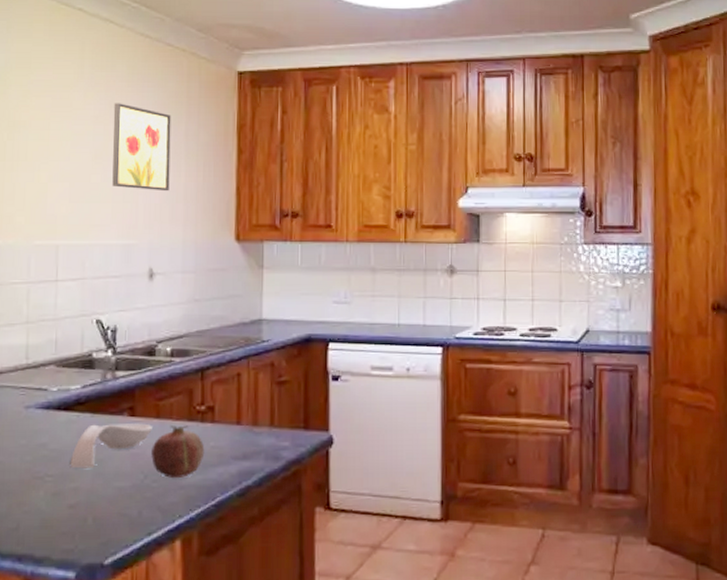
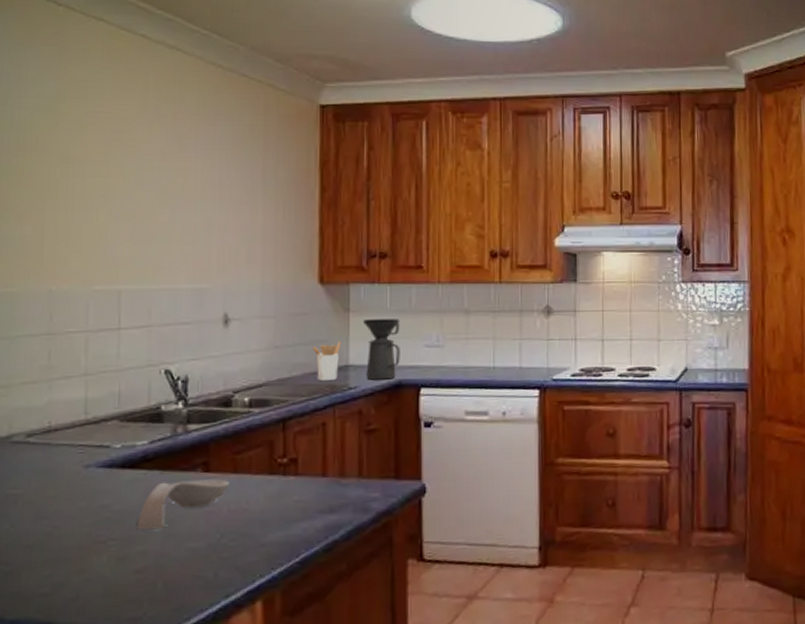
wall art: present [112,103,171,192] -> none [181,137,247,232]
fruit: present [151,425,205,479] -> none [228,479,287,537]
utensil holder: none [229,296,256,334] -> present [313,341,342,382]
coffee maker: none [276,276,310,334] -> present [363,319,400,380]

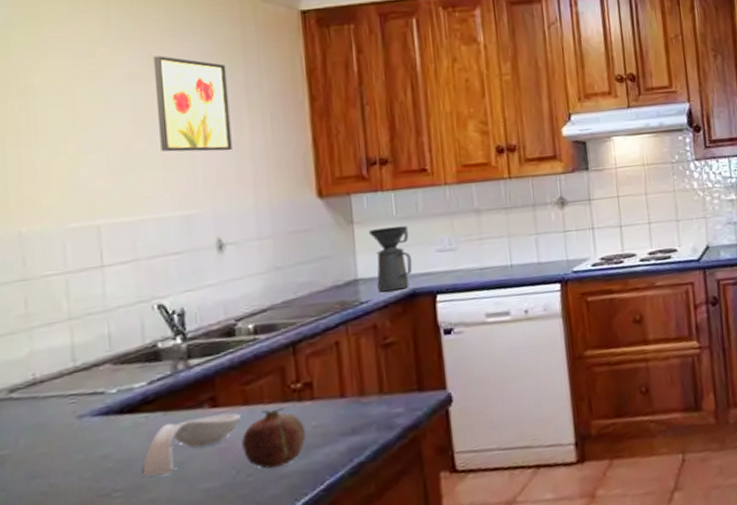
wall art: none [181,137,247,232] -> present [153,55,232,152]
fruit: none [228,479,287,537] -> present [242,407,306,469]
utensil holder: present [313,341,342,382] -> none [318,255,348,299]

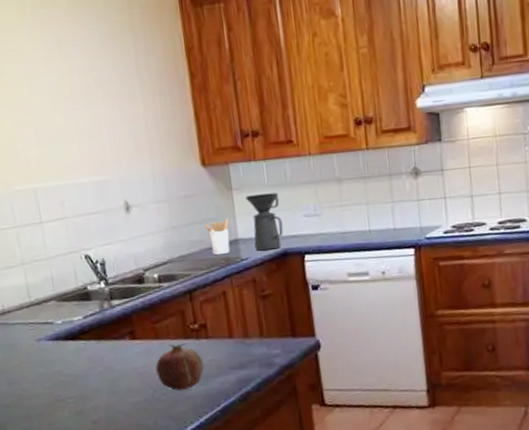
spoon rest: present [142,413,240,477] -> none [85,345,154,390]
wall art: present [153,55,232,152] -> none [61,39,130,126]
utensil holder: none [318,255,348,299] -> present [205,217,230,256]

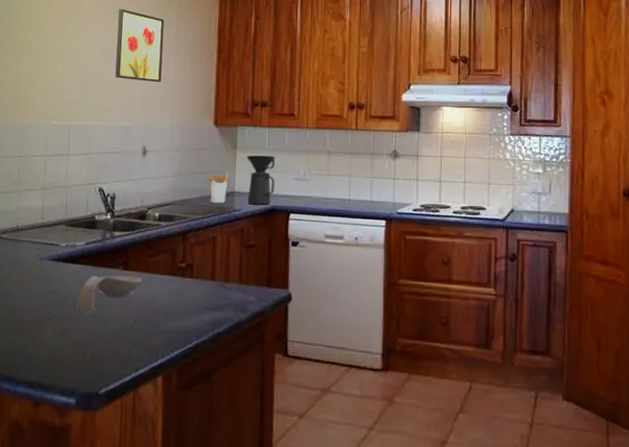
wall art: none [61,39,130,126] -> present [115,9,165,83]
spoon rest: none [85,345,154,390] -> present [74,275,142,312]
fruit: present [155,343,204,391] -> none [140,279,184,324]

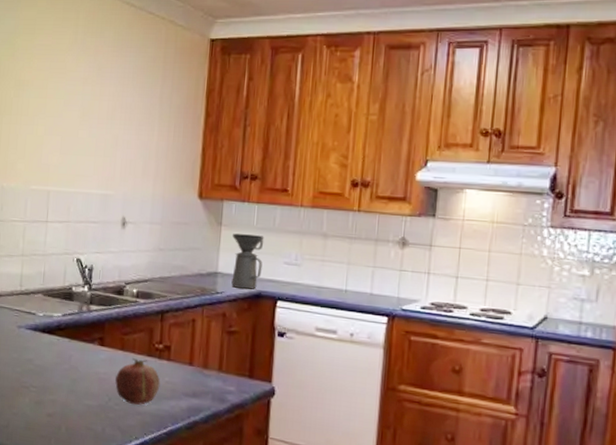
spoon rest: present [74,275,142,312] -> none [50,348,117,386]
wall art: present [115,9,165,83] -> none [96,66,149,149]
fruit: none [140,279,184,324] -> present [115,358,160,406]
utensil holder: present [208,172,230,204] -> none [189,250,213,285]

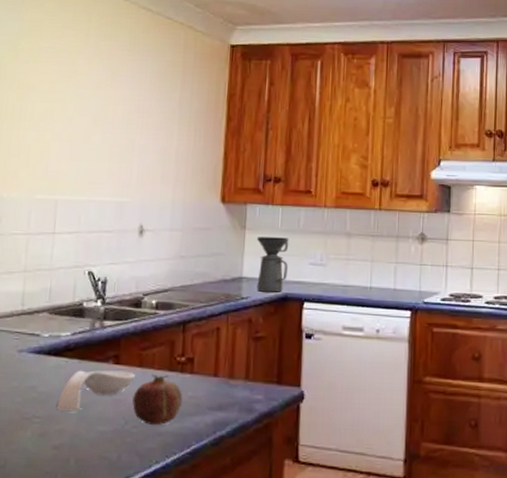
spoon rest: none [50,348,117,386] -> present [56,370,135,412]

